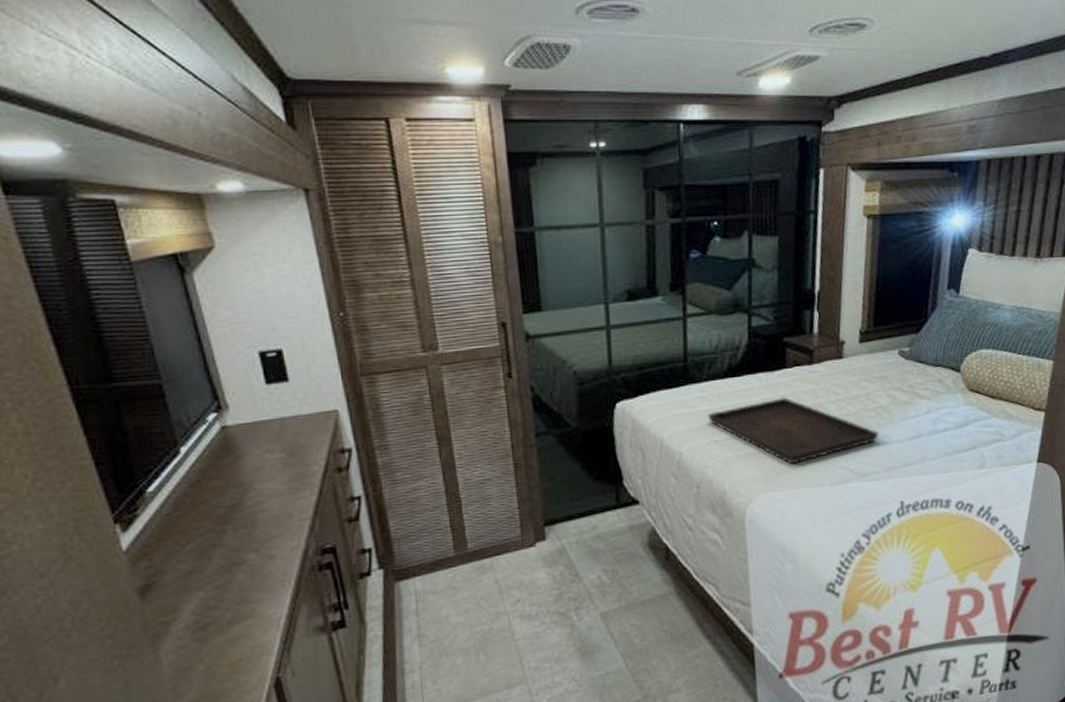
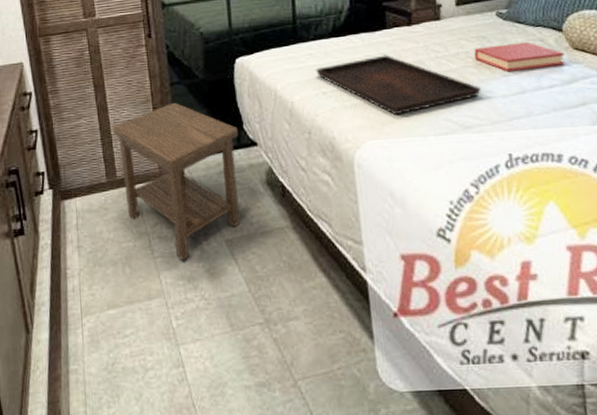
side table: none [462,457,618,641] -> present [113,103,241,261]
hardback book: none [874,383,961,416] -> present [474,42,565,72]

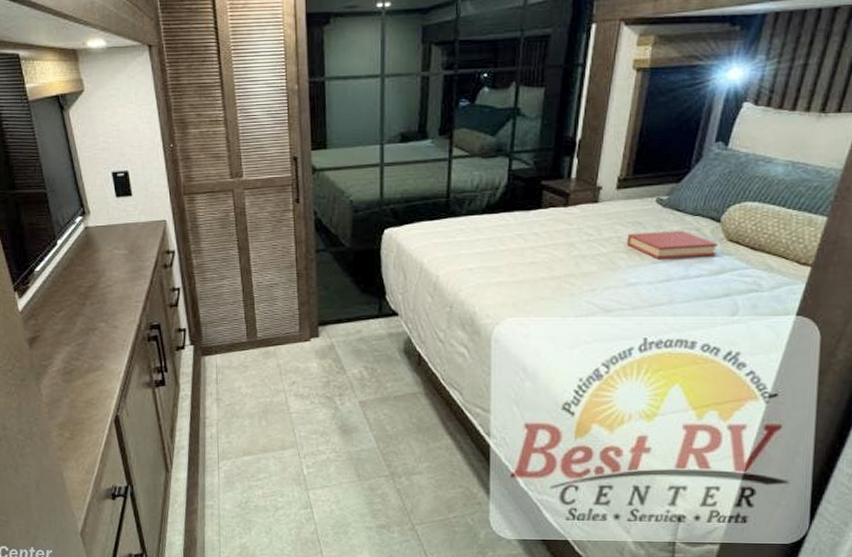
side table: present [113,103,241,261] -> none [255,270,381,417]
serving tray: present [316,54,481,116] -> none [464,235,628,295]

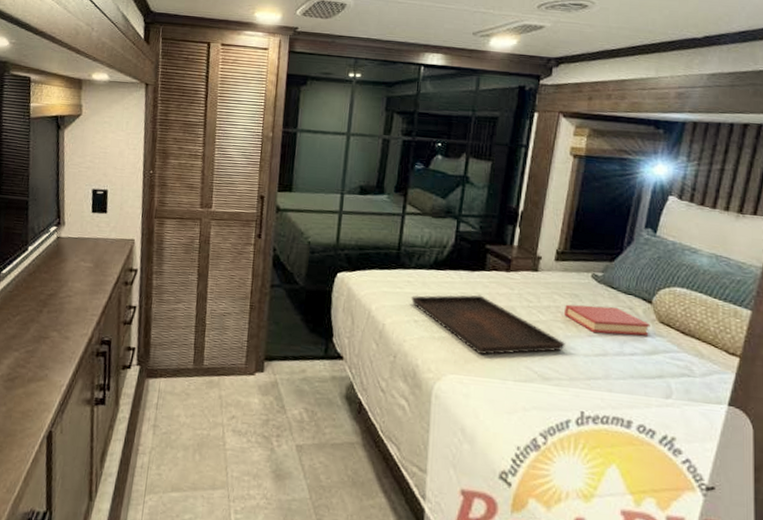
serving tray: none [464,235,628,295] -> present [411,294,565,355]

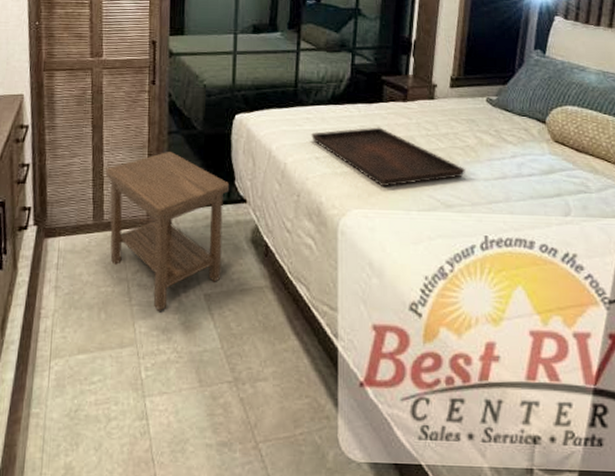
side table: none [207,304,328,458] -> present [105,152,230,311]
hardback book: present [565,304,650,336] -> none [462,129,546,157]

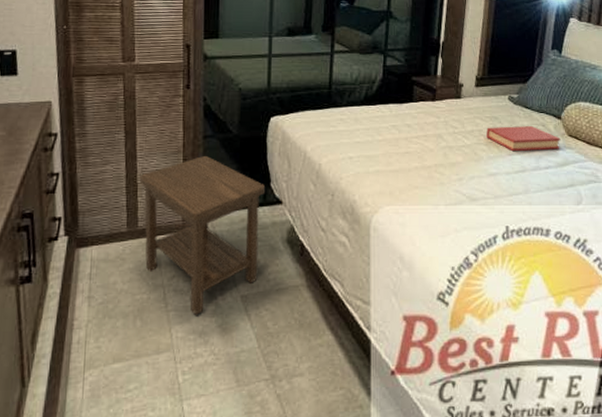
serving tray: present [311,127,465,187] -> none [345,126,489,184]
hardback book: none [462,129,546,157] -> present [486,126,561,152]

